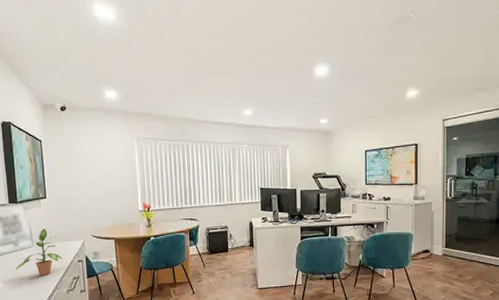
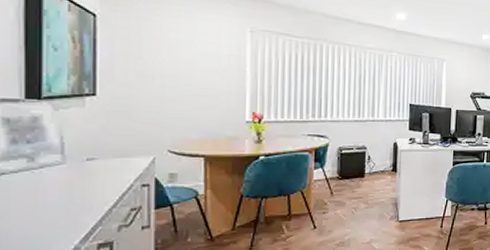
potted plant: present [15,228,62,276] -> none [26,138,115,206]

